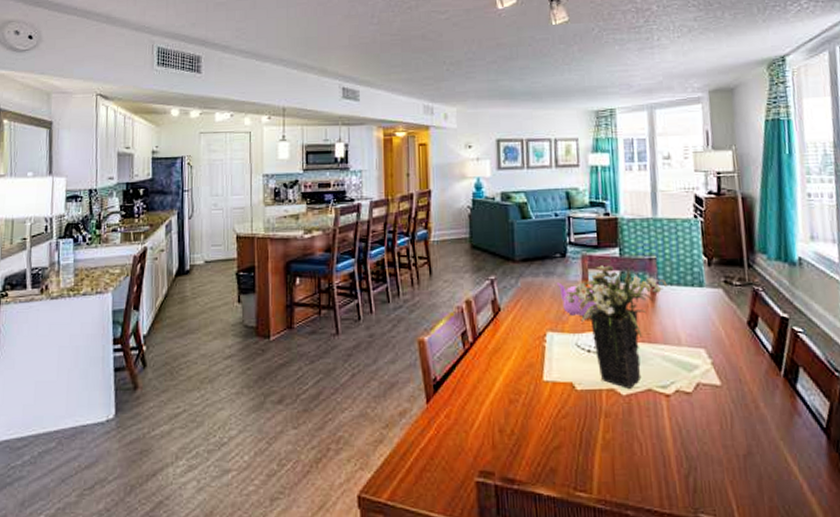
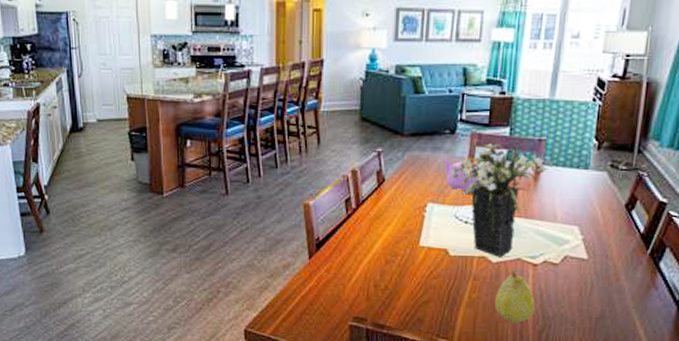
fruit: none [631,404,677,468] -> present [495,271,536,324]

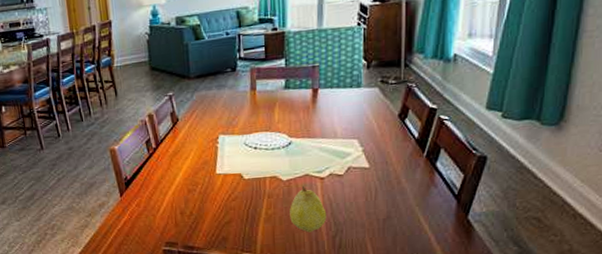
teapot: present [442,158,481,191] -> none [227,93,264,121]
flower arrangement: present [450,143,553,257] -> none [235,75,328,175]

